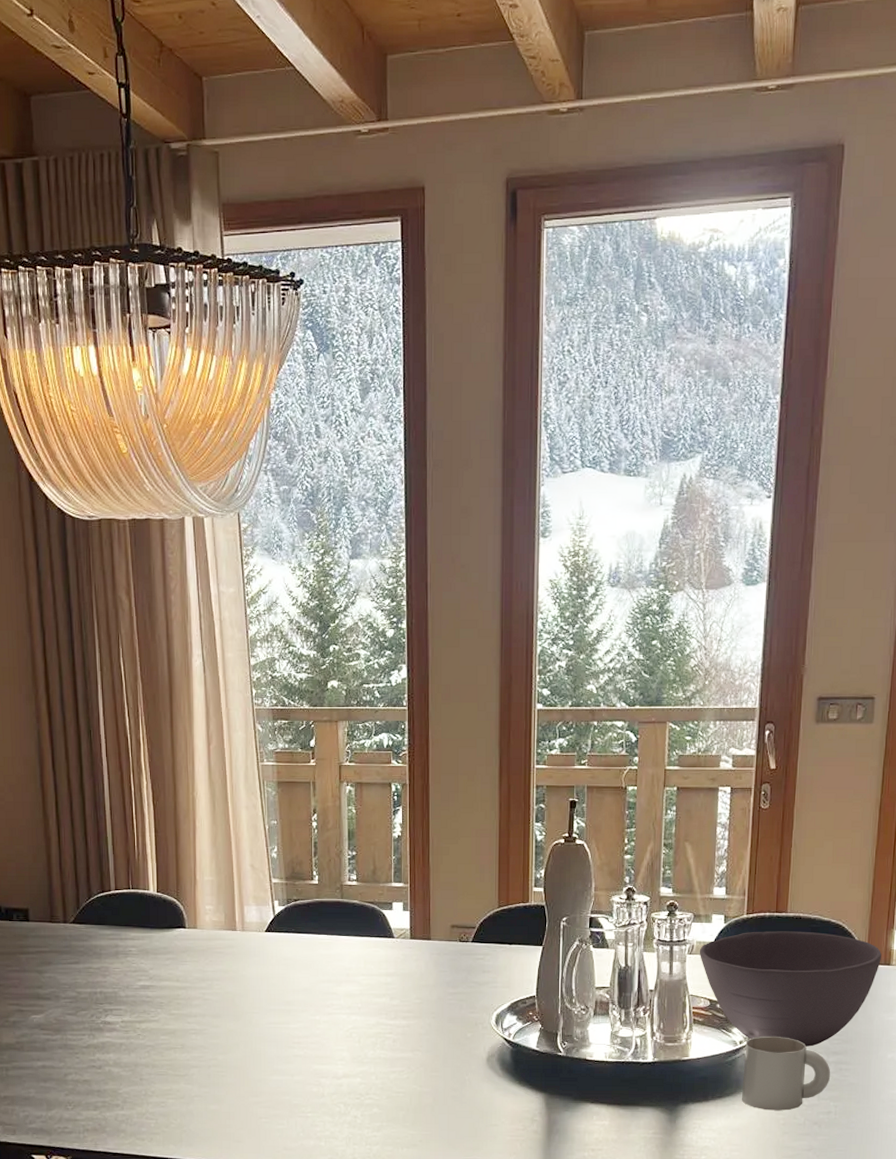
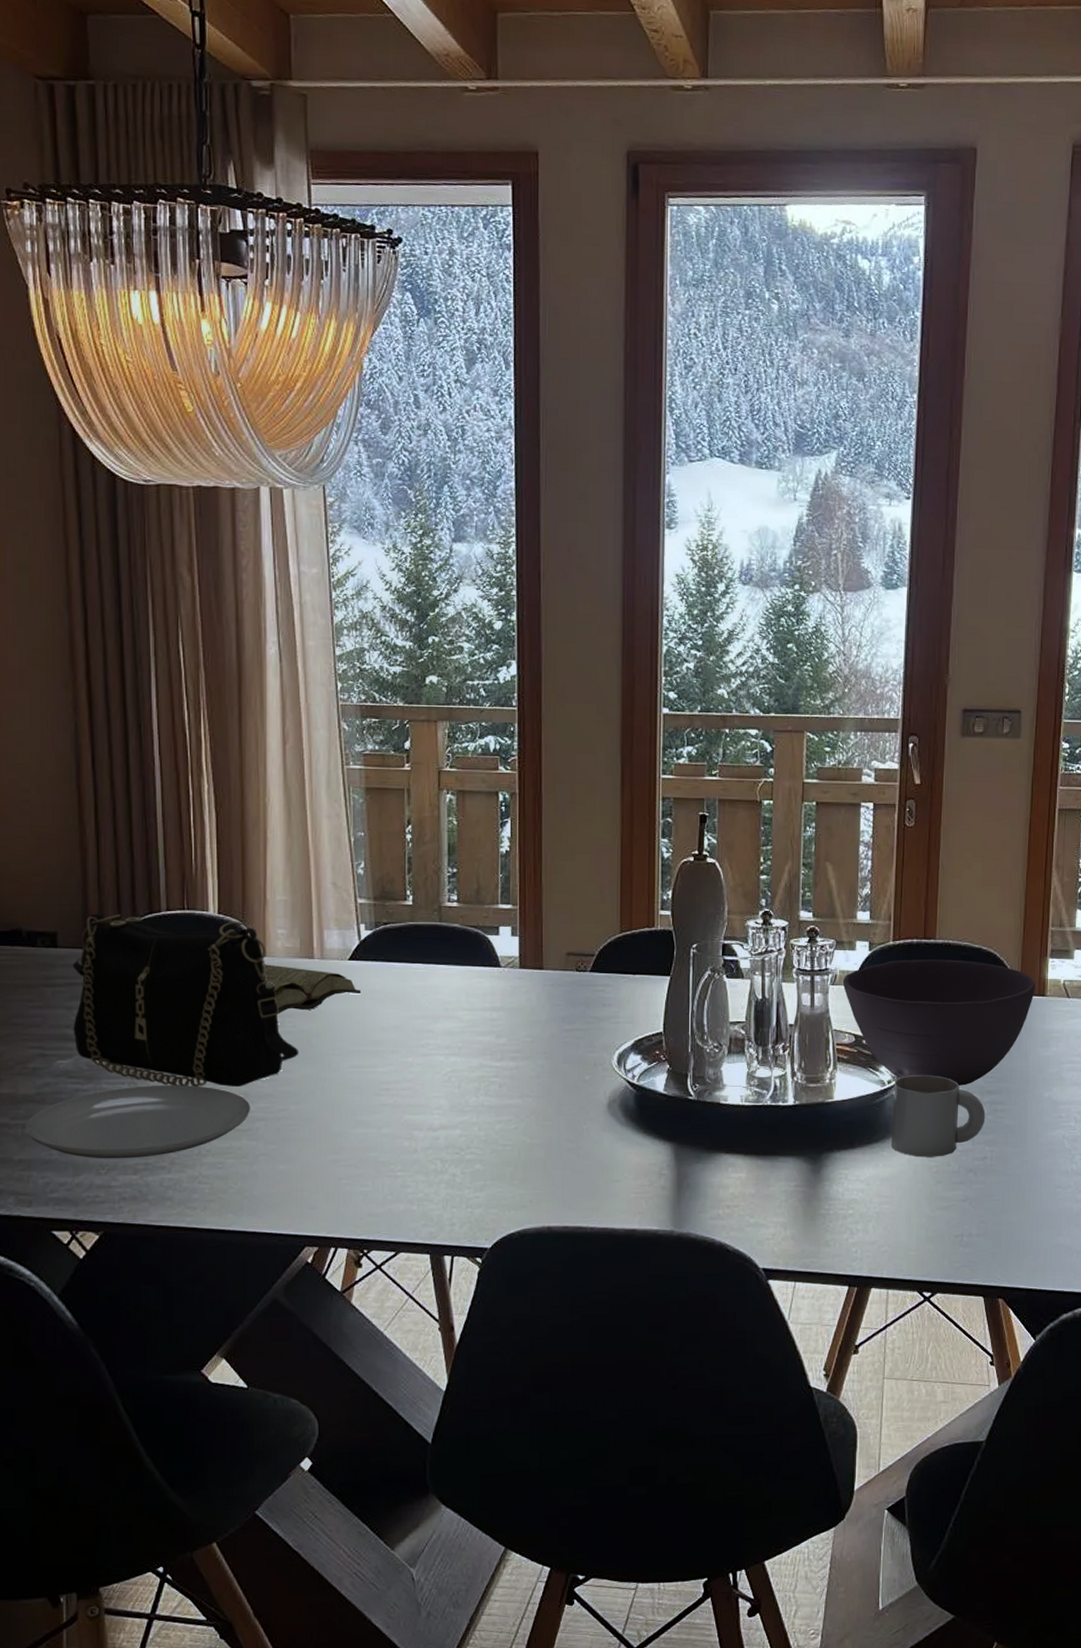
plate: none [9,1036,187,1098] -> present [26,1084,251,1159]
handbag: none [41,892,226,1039] -> present [72,913,299,1087]
diary: none [194,935,276,977] -> present [263,964,362,1013]

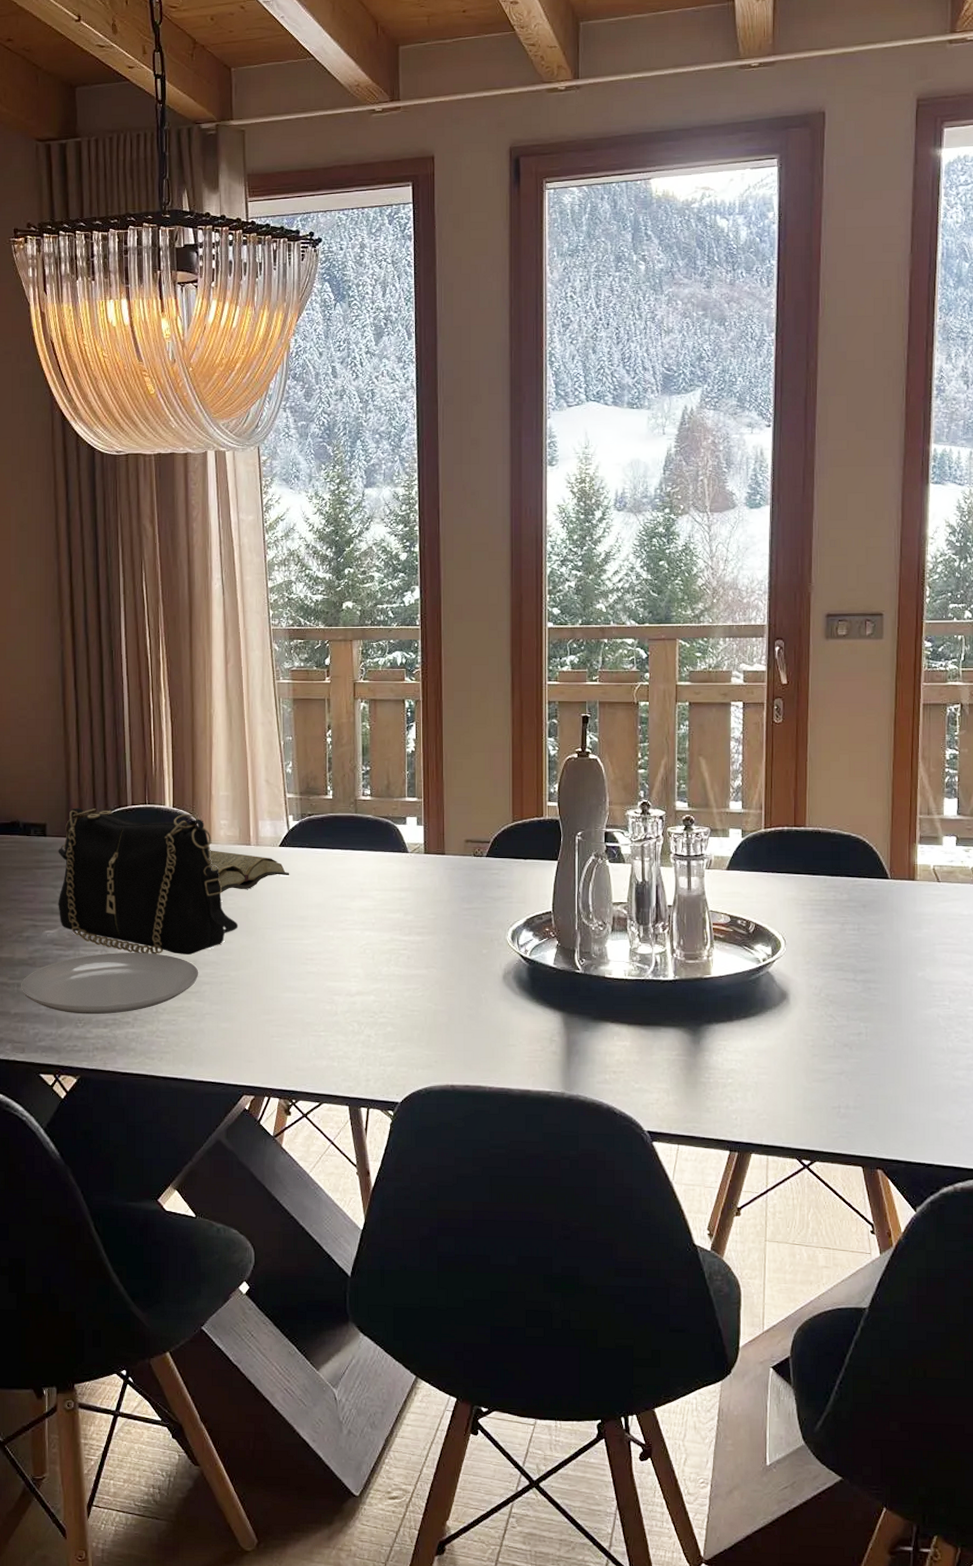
bowl: present [842,959,1035,1086] -> none [717,845,905,965]
mug: present [890,1074,986,1157] -> none [767,953,859,1032]

